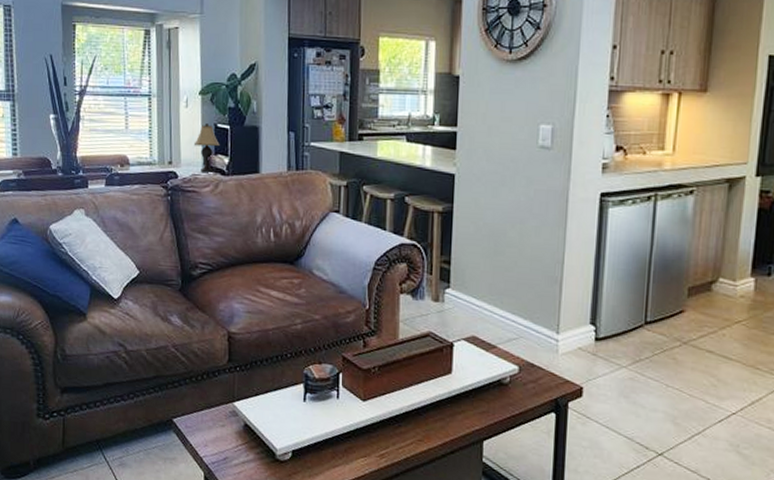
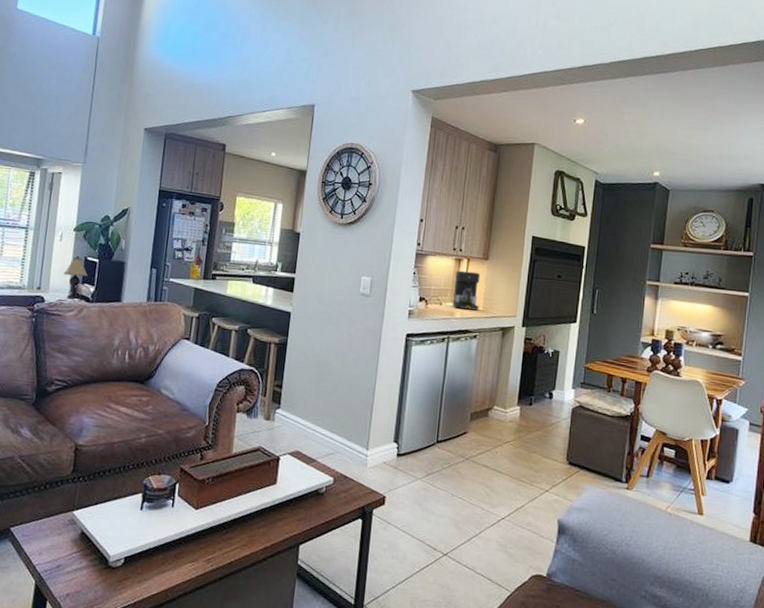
coffee maker: none [659,108,697,159] -> present [452,270,481,311]

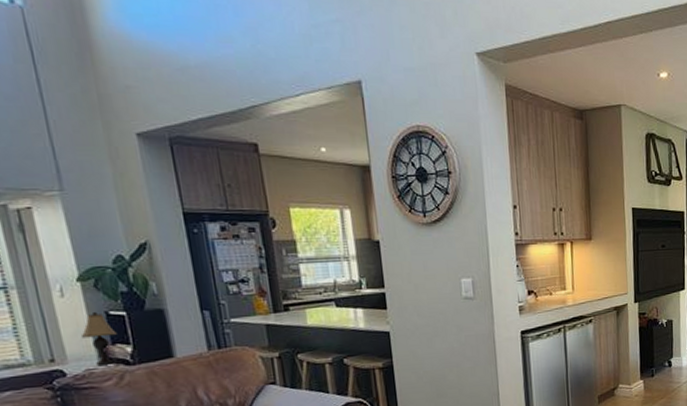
coffee maker: present [452,270,481,311] -> none [561,254,590,296]

